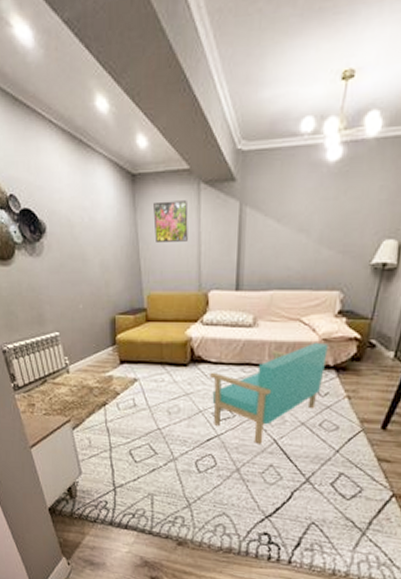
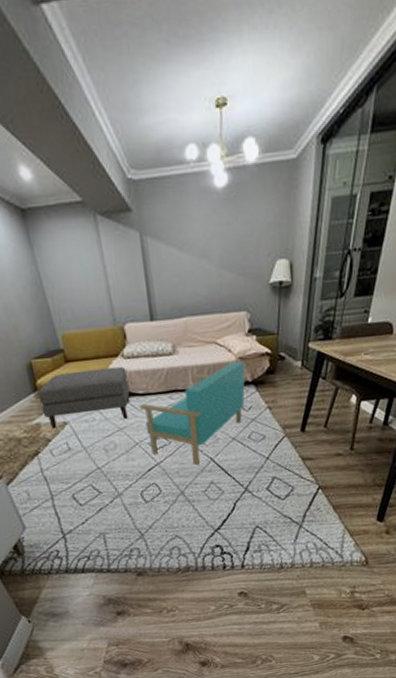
ottoman: none [115,331,204,385] -> present [37,366,130,429]
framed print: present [153,200,188,244] -> none [51,234,94,281]

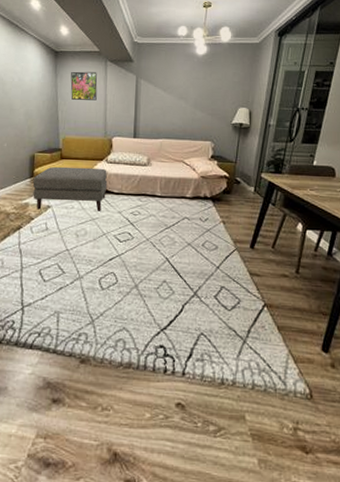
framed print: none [51,234,94,281] -> present [70,71,98,101]
loveseat: present [139,361,246,465] -> none [112,178,205,262]

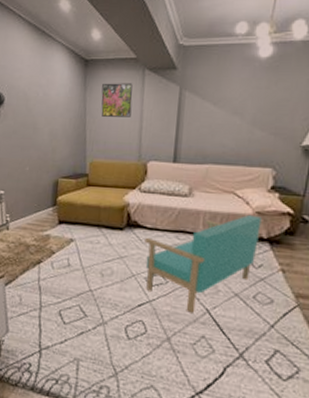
ottoman: present [32,166,108,211] -> none [55,194,140,249]
loveseat: none [112,178,205,262] -> present [143,214,262,313]

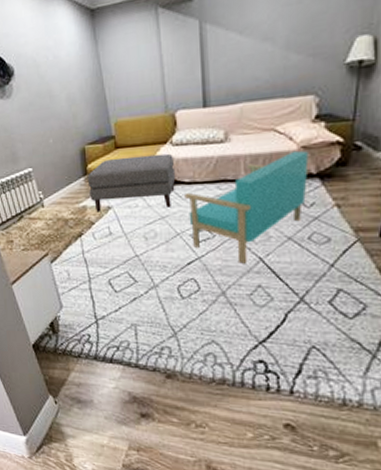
ottoman: none [55,194,140,249] -> present [87,153,176,213]
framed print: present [101,83,133,118] -> none [114,26,150,72]

